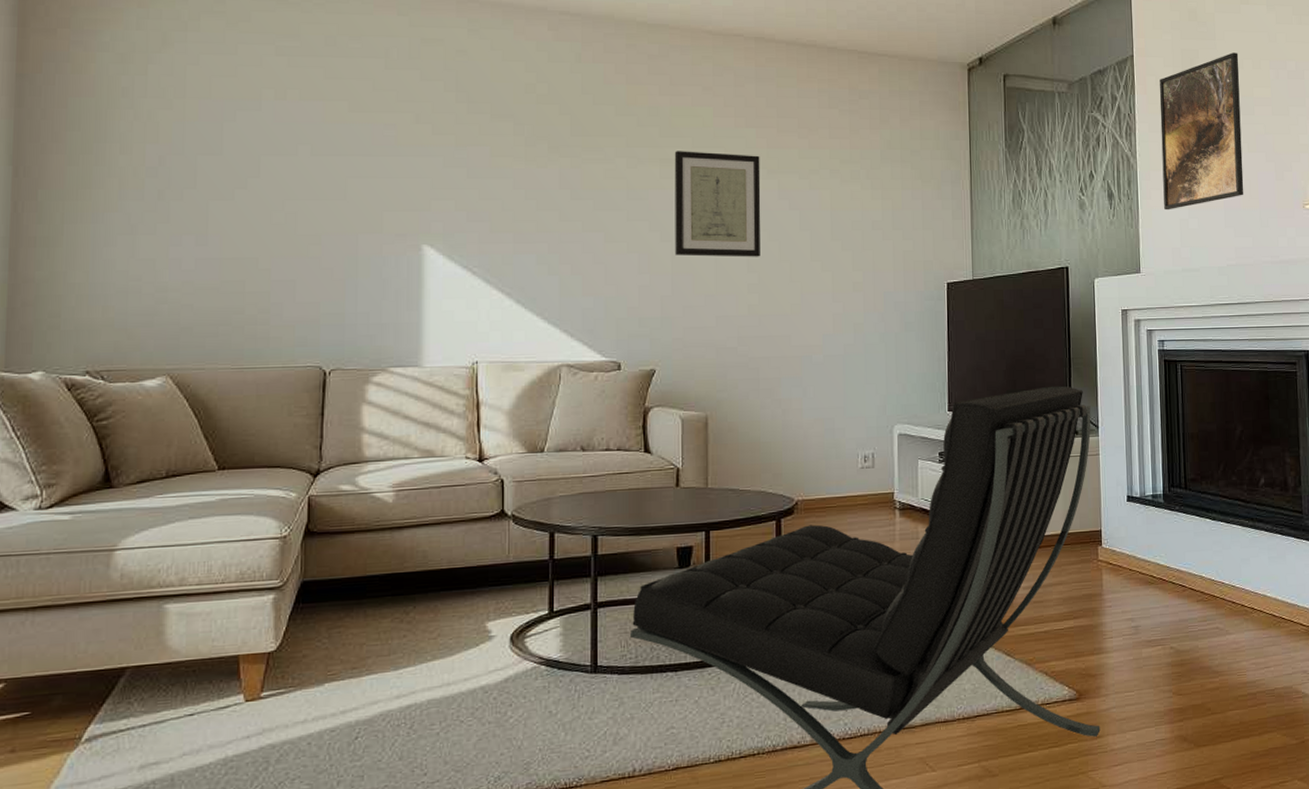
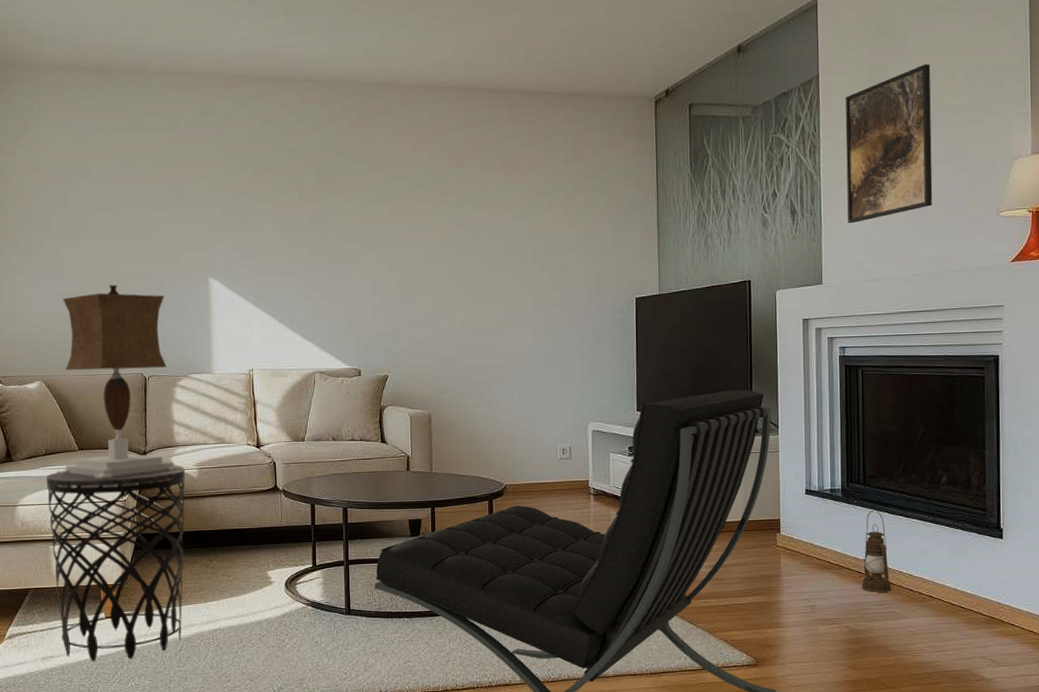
side table: none [164,488,375,765] -> present [46,466,185,662]
table lamp: none [182,250,372,509] -> present [57,285,182,479]
wall art: present [674,151,761,257] -> none [398,191,472,281]
lantern: none [1185,515,1215,607] -> present [861,509,892,592]

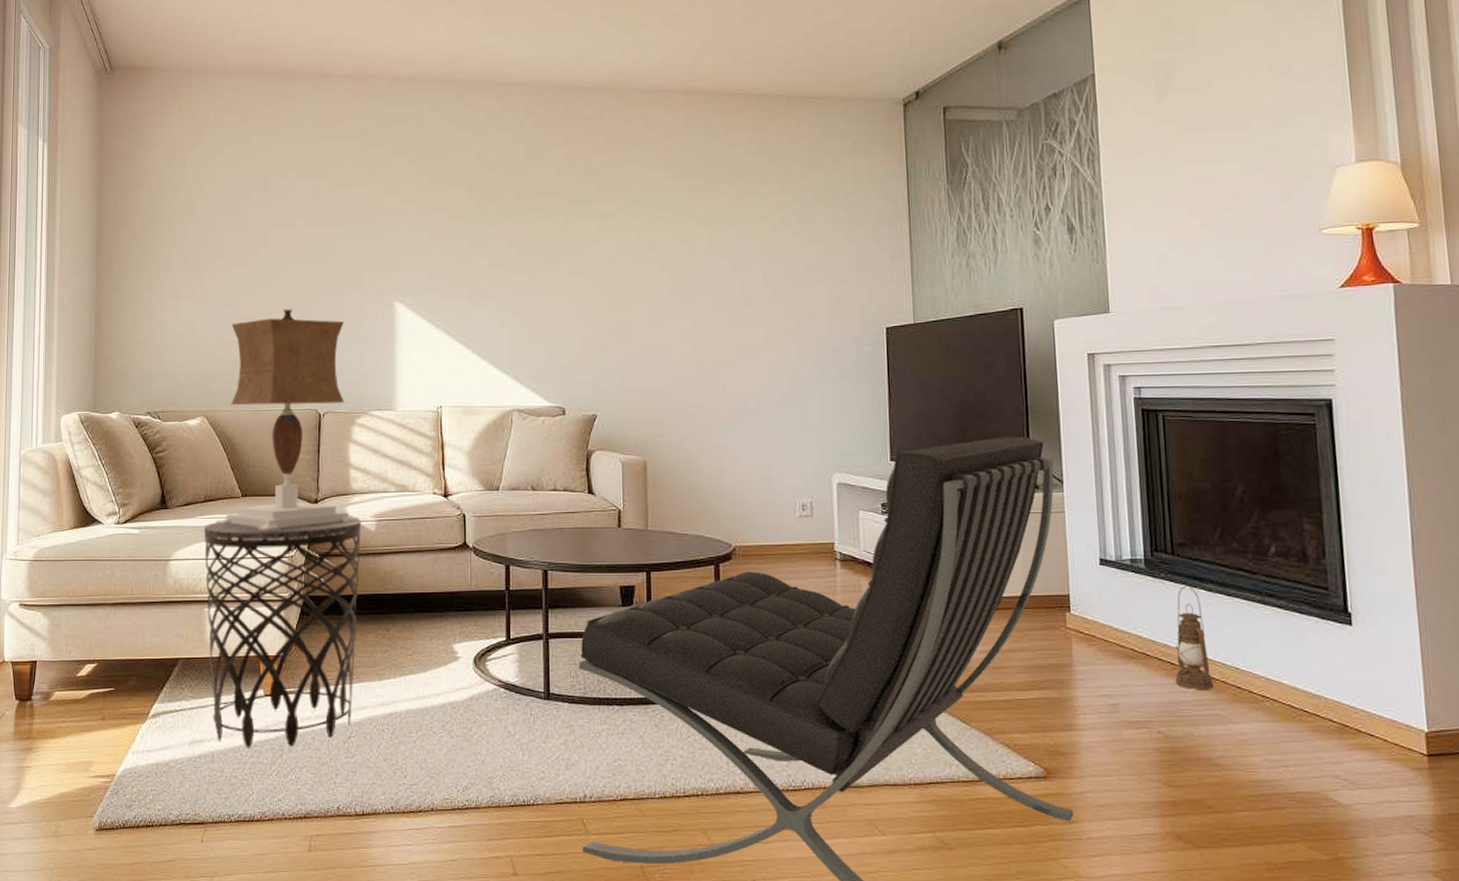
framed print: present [845,64,933,224] -> none [1127,60,1239,243]

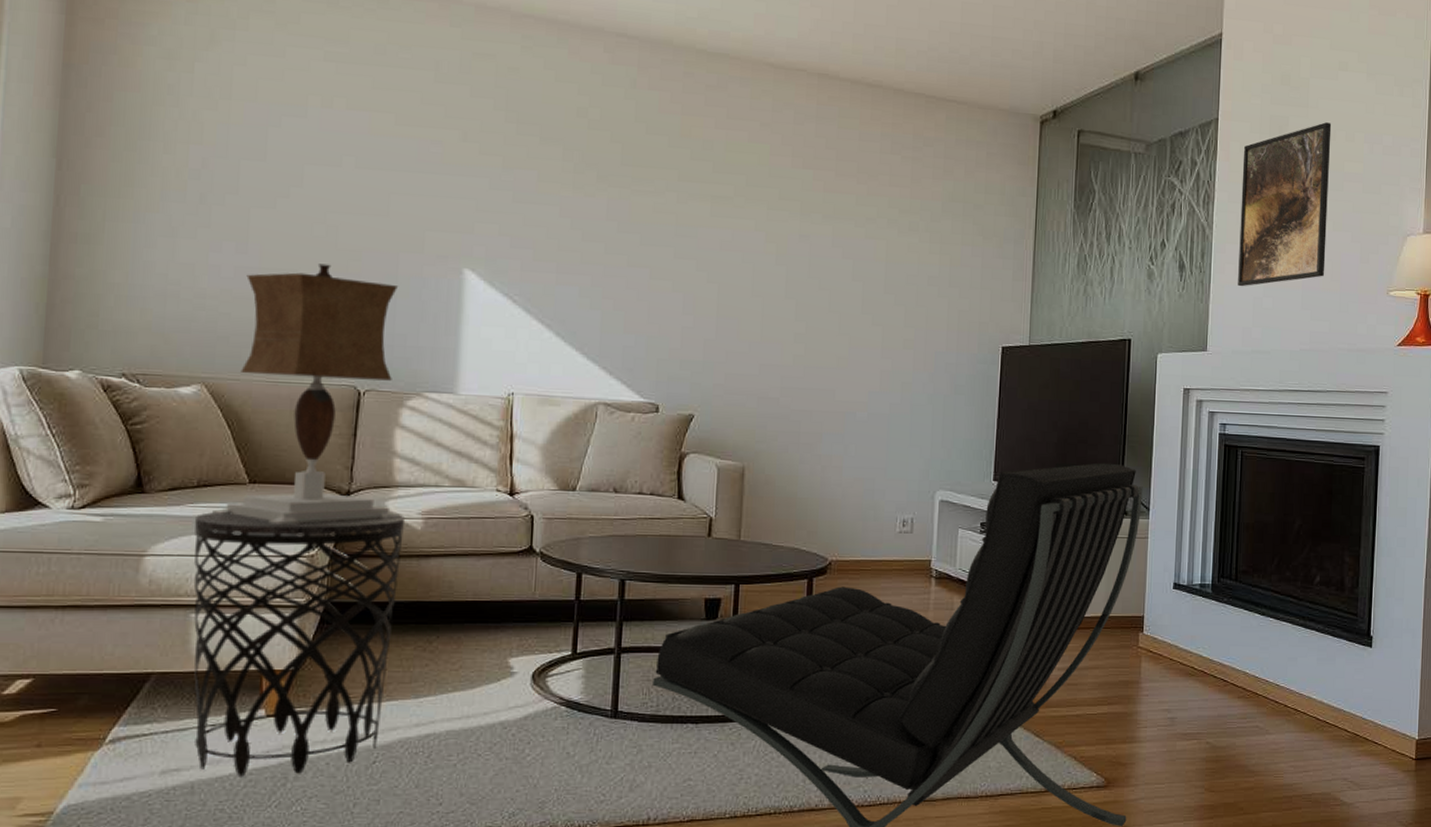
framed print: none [1127,60,1239,243] -> present [1238,122,1332,287]
lantern: present [1175,585,1215,689] -> none [1225,609,1257,704]

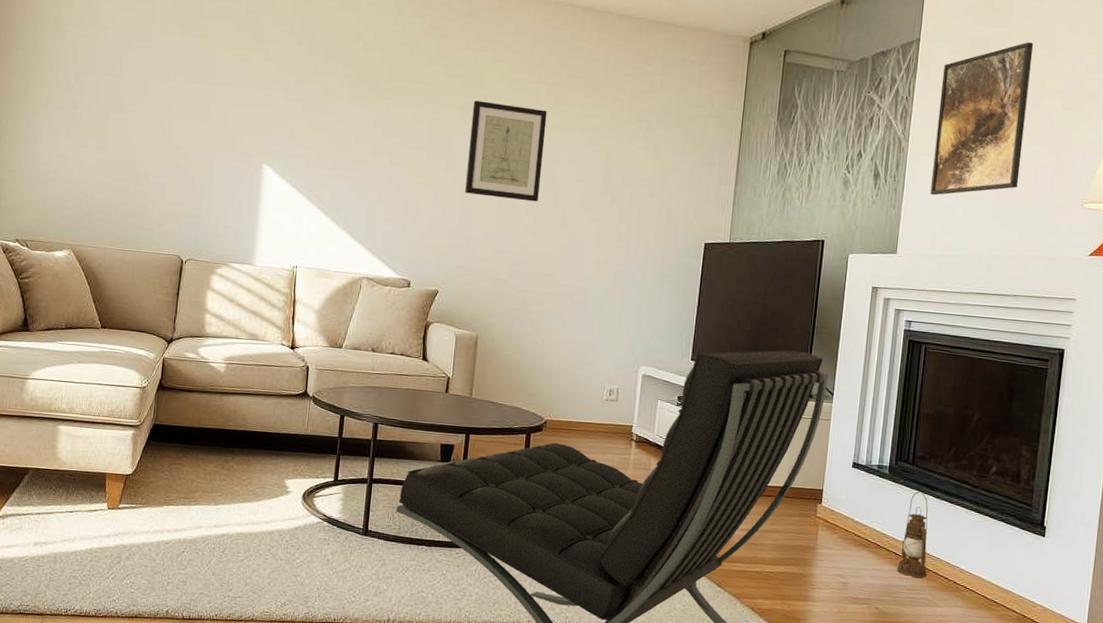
side table: present [194,512,404,777] -> none [58,348,212,555]
table lamp: present [212,263,401,525] -> none [75,158,214,362]
wall art: none [721,188,816,306] -> present [465,100,548,202]
lantern: none [1225,609,1257,704] -> present [896,491,929,578]

